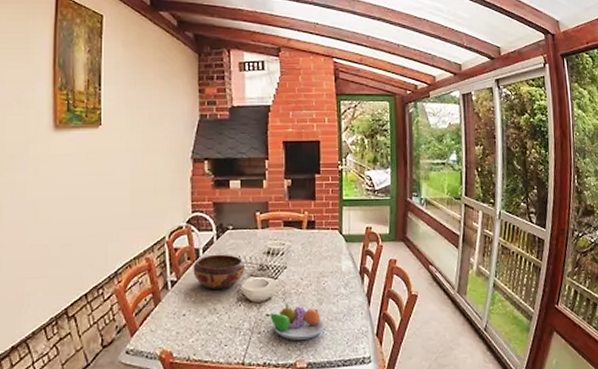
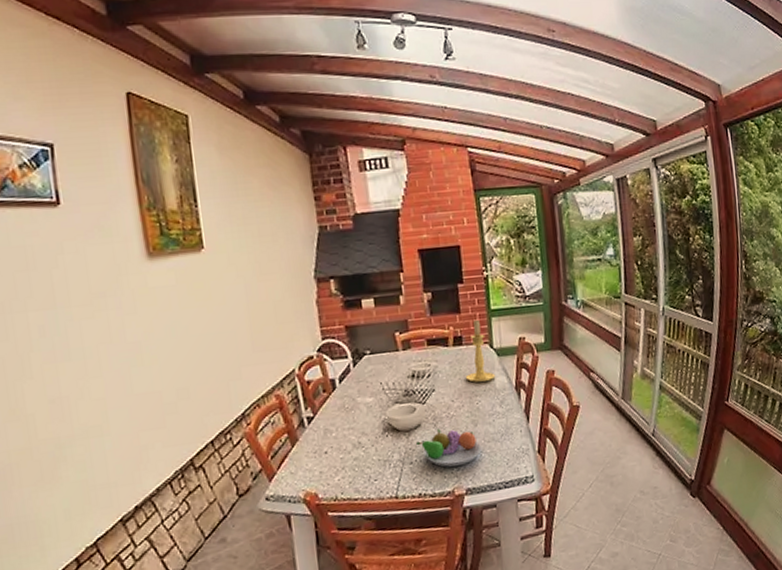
decorative bowl: present [193,254,244,290] -> none [330,382,388,423]
candle holder: none [316,207,343,265] -> present [466,319,496,383]

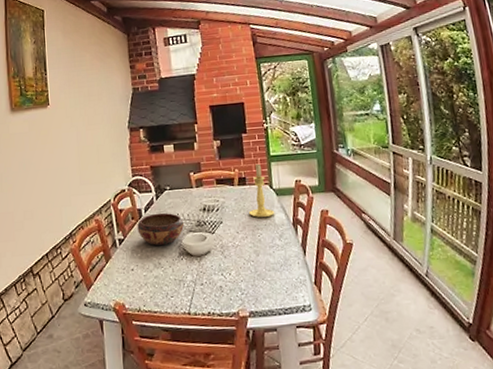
decorative bowl: none [330,382,388,423] -> present [137,212,184,246]
fruit bowl: present [416,429,482,467] -> none [206,256,263,291]

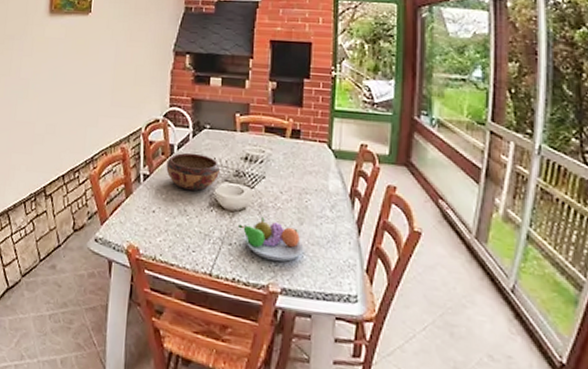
fruit bowl: none [206,256,263,291] -> present [238,218,304,262]
candle holder: present [249,163,275,218] -> none [299,116,330,182]

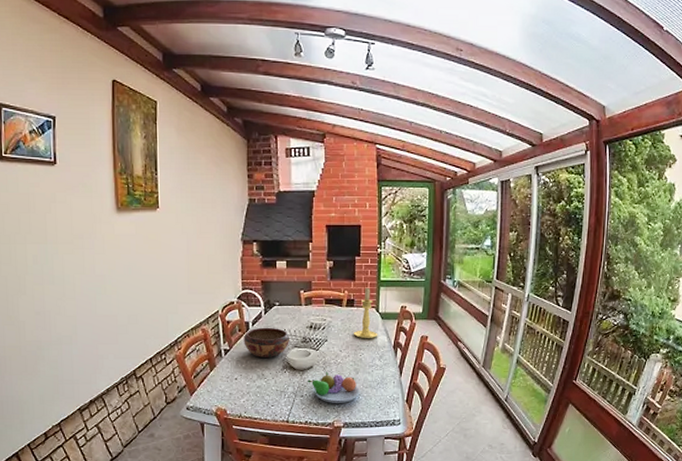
candle holder: none [299,116,330,182] -> present [354,287,378,339]

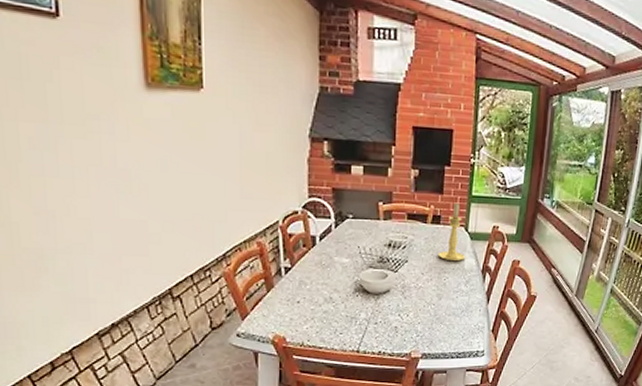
decorative bowl: present [244,327,289,359] -> none [309,243,364,280]
fruit bowl: present [308,372,360,403] -> none [383,297,442,332]

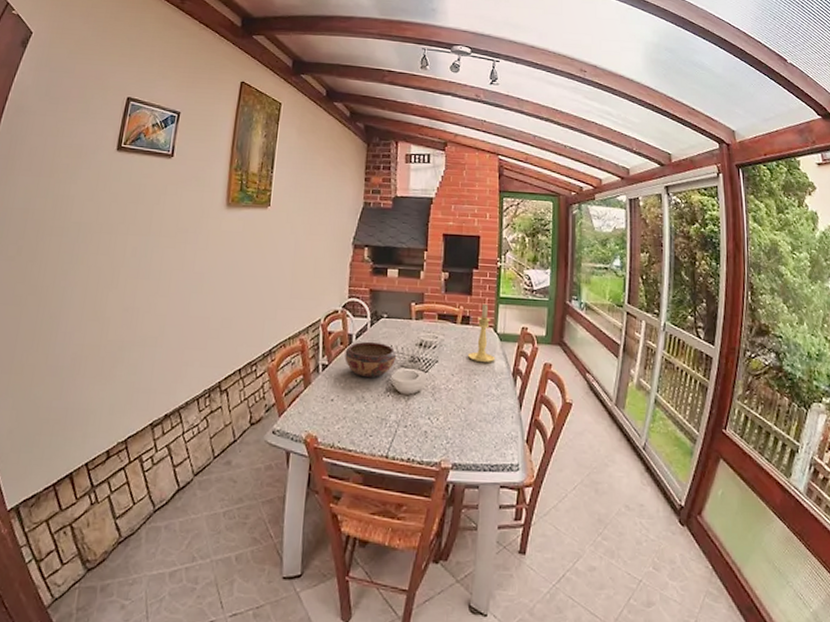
decorative bowl: none [309,243,364,280] -> present [345,341,396,378]

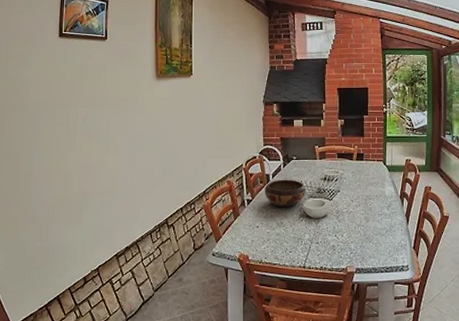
candle holder: present [468,303,496,363] -> none [364,142,386,190]

